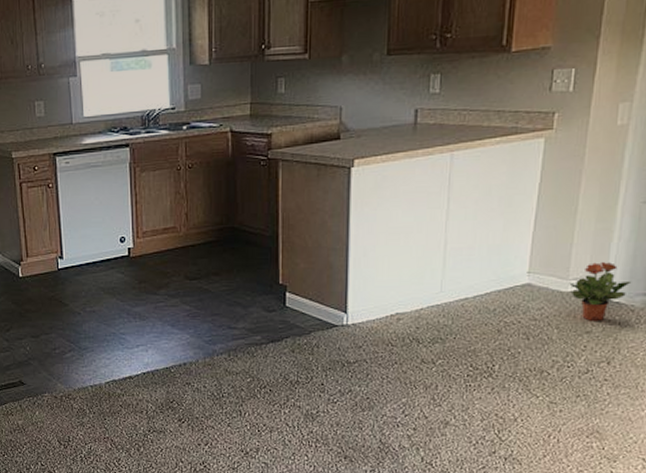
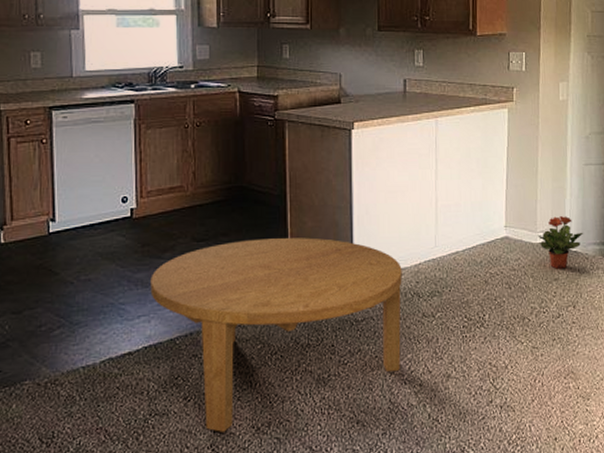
coffee table: none [147,279,401,452] -> present [150,237,402,432]

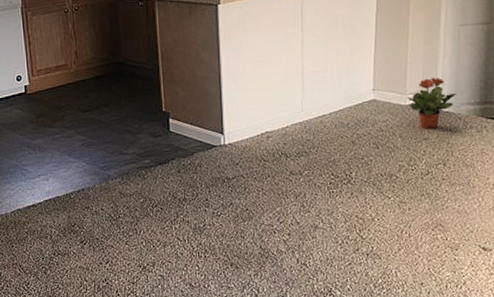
coffee table: present [150,237,402,432] -> none [46,106,270,270]

